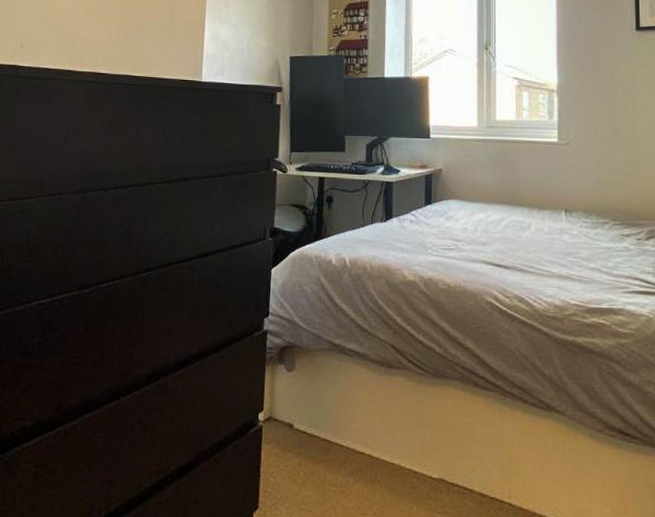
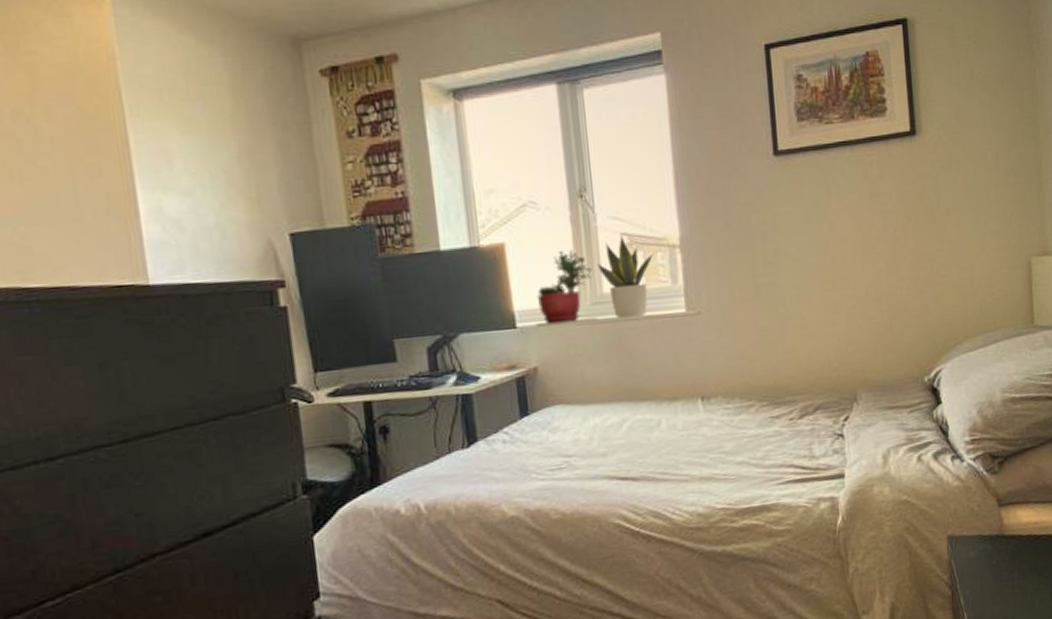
succulent plant: none [444,86,491,141] -> present [536,250,599,328]
potted plant: none [493,79,537,141] -> present [597,235,655,319]

